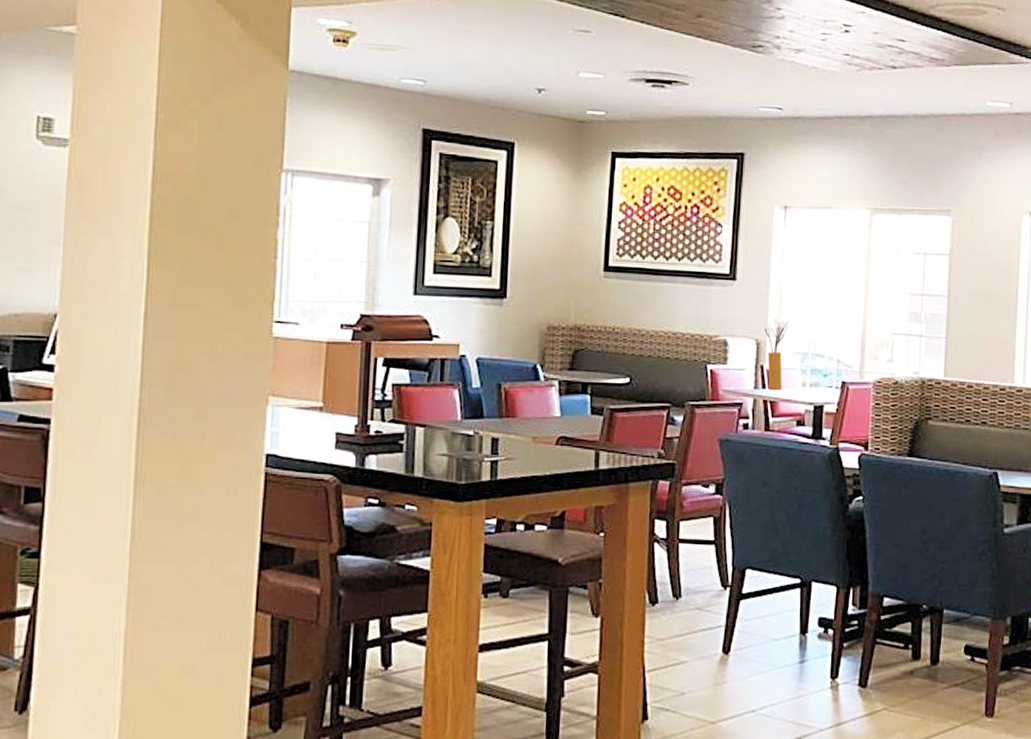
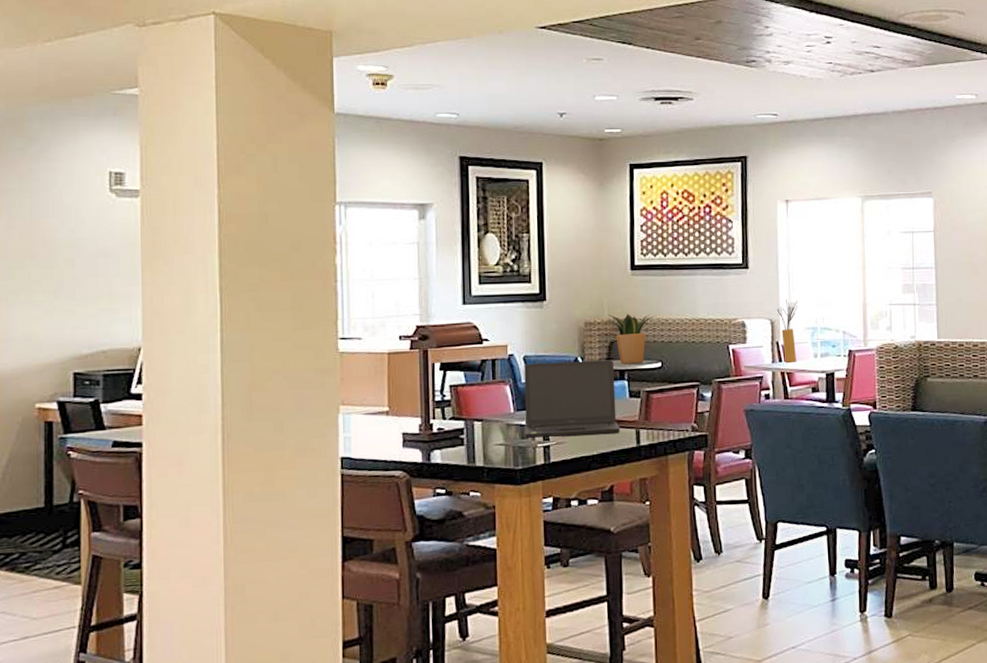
laptop: none [471,367,578,453] -> present [524,359,620,438]
potted plant: none [571,319,627,378] -> present [606,314,655,365]

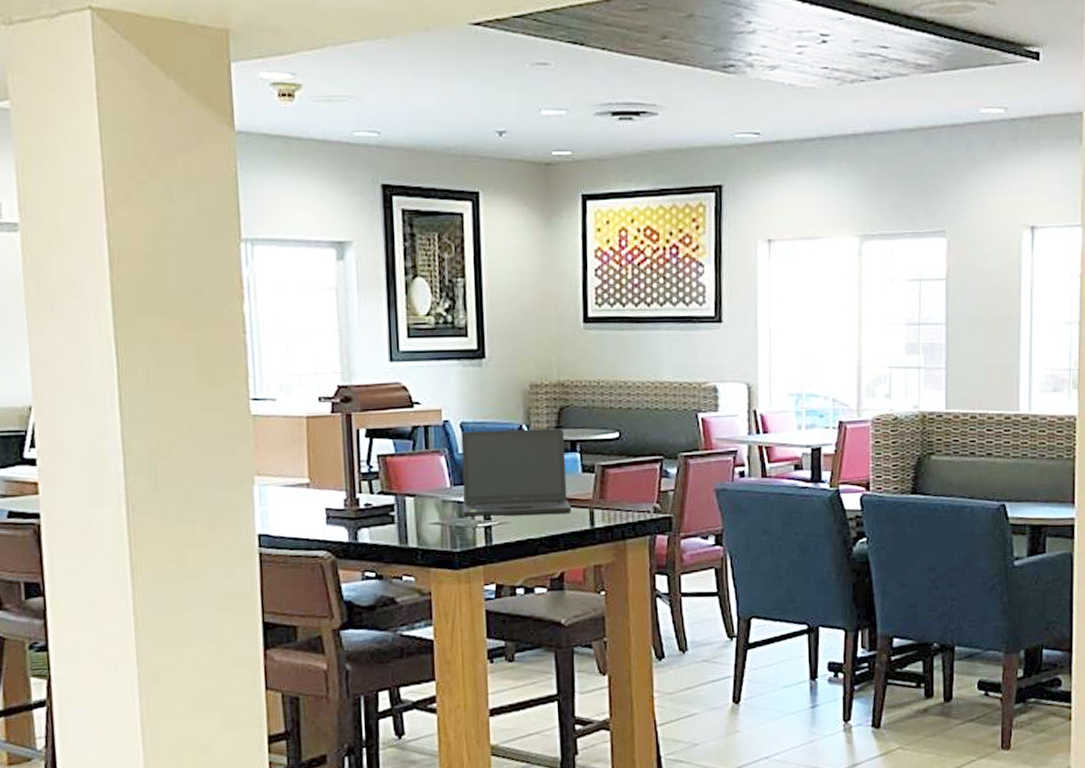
potted plant: present [606,314,655,365] -> none [554,375,612,434]
vase: present [777,299,798,364] -> none [755,360,780,436]

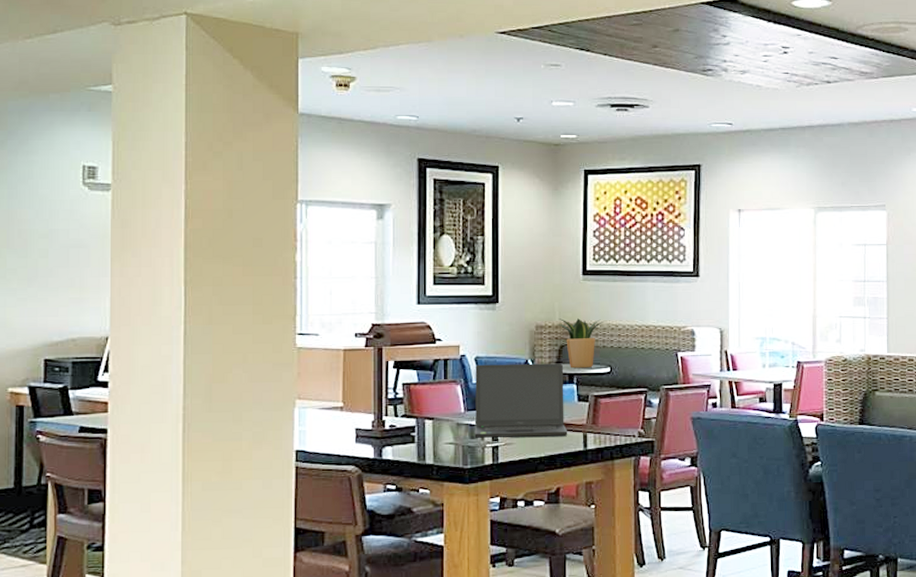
potted plant: none [554,375,612,434] -> present [556,318,605,369]

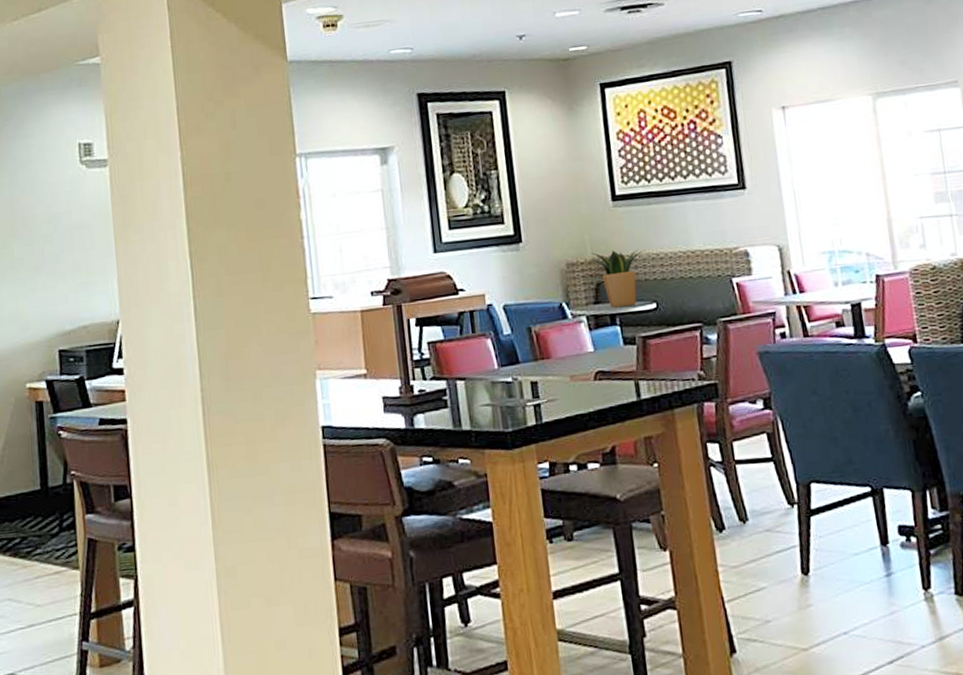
laptop: present [474,363,568,438] -> none [504,303,617,397]

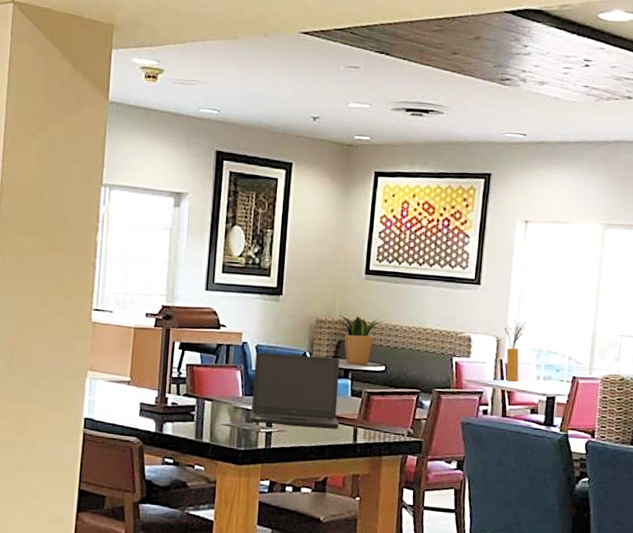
laptop: none [504,303,617,397] -> present [250,352,340,428]
vase: none [784,221,814,296] -> present [504,319,527,383]

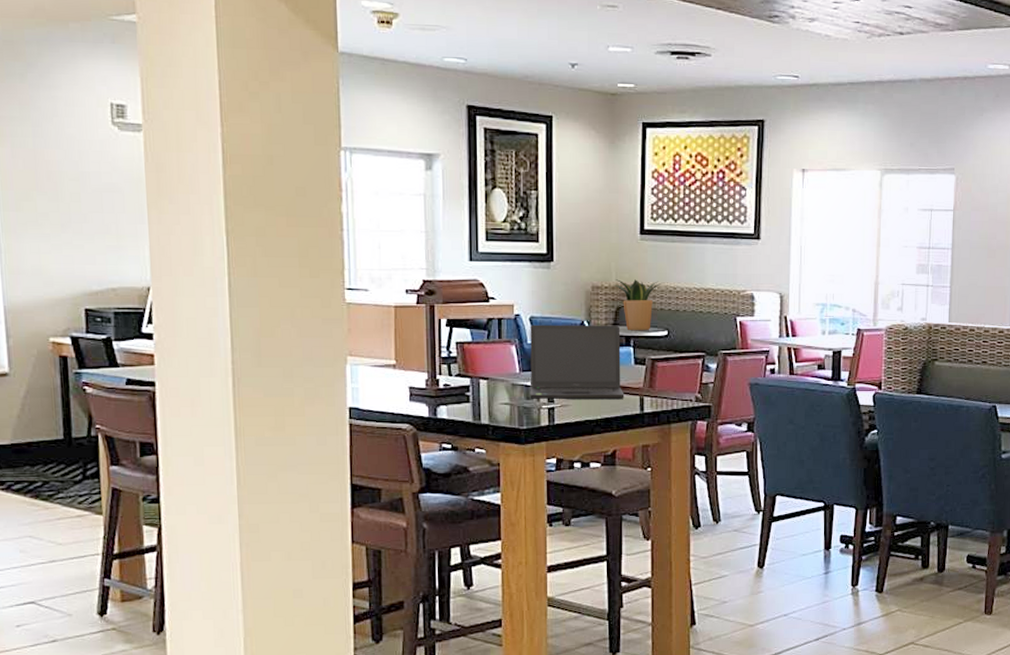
vase: present [504,319,527,383] -> none [787,273,809,339]

